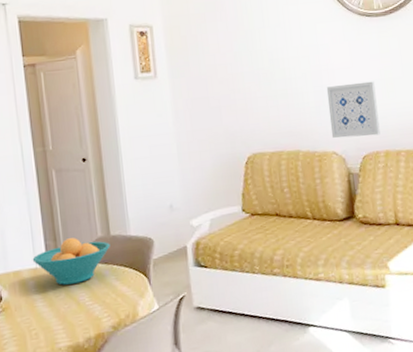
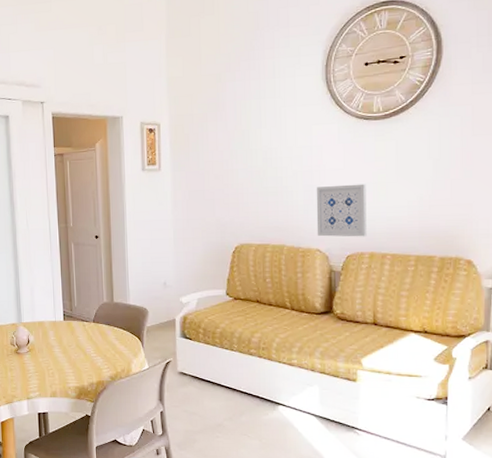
fruit bowl: present [32,237,110,285] -> none [53,301,113,338]

